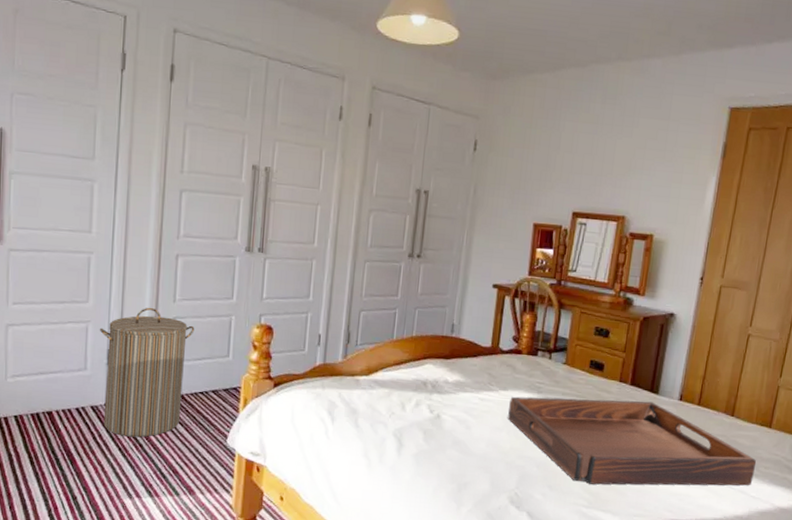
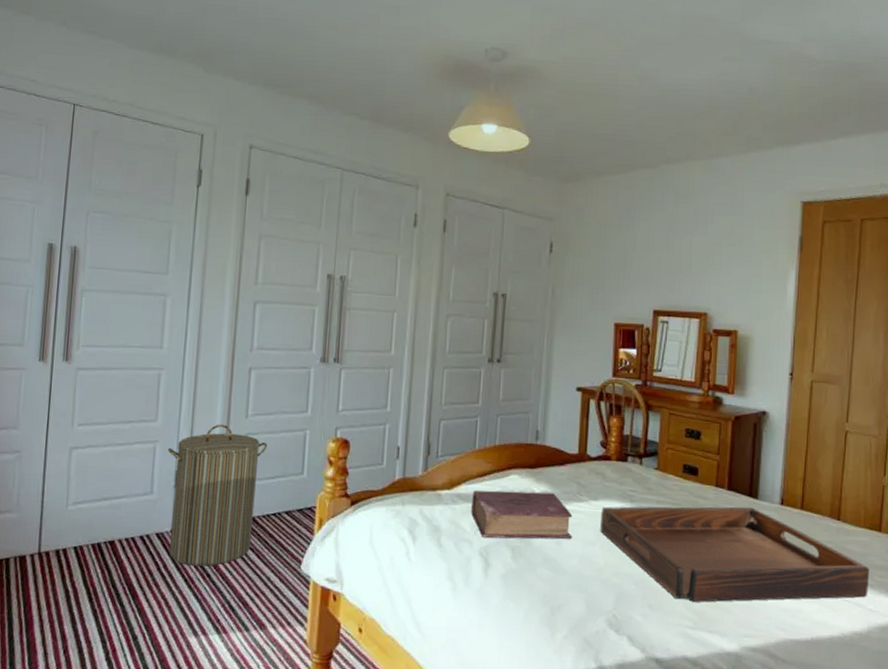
book: none [387,377,483,425] -> present [471,491,573,539]

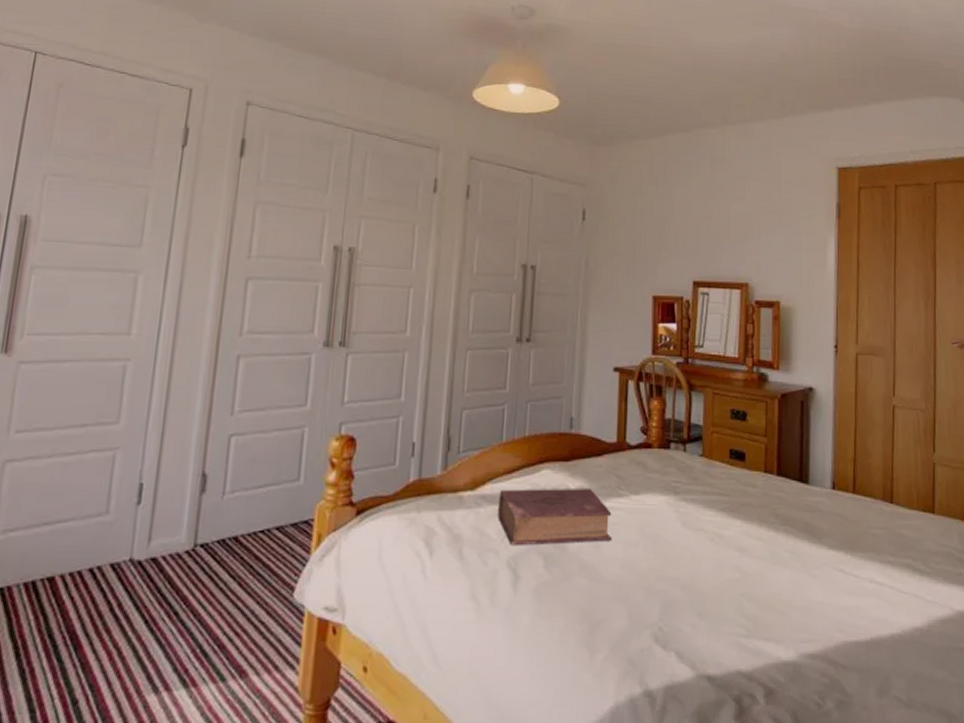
laundry hamper: present [167,424,268,567] -> none [125,423,257,603]
serving tray: present [600,506,870,602] -> none [643,494,926,606]

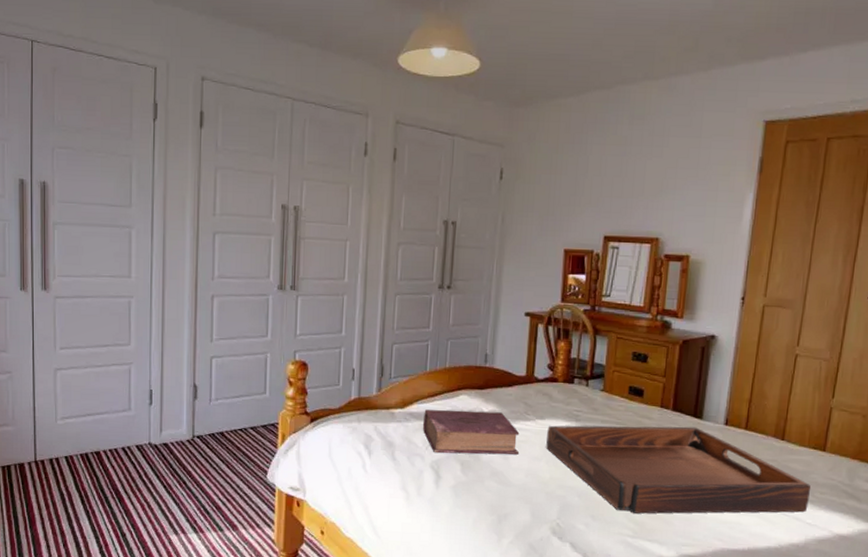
serving tray: none [643,494,926,606] -> present [546,425,812,514]

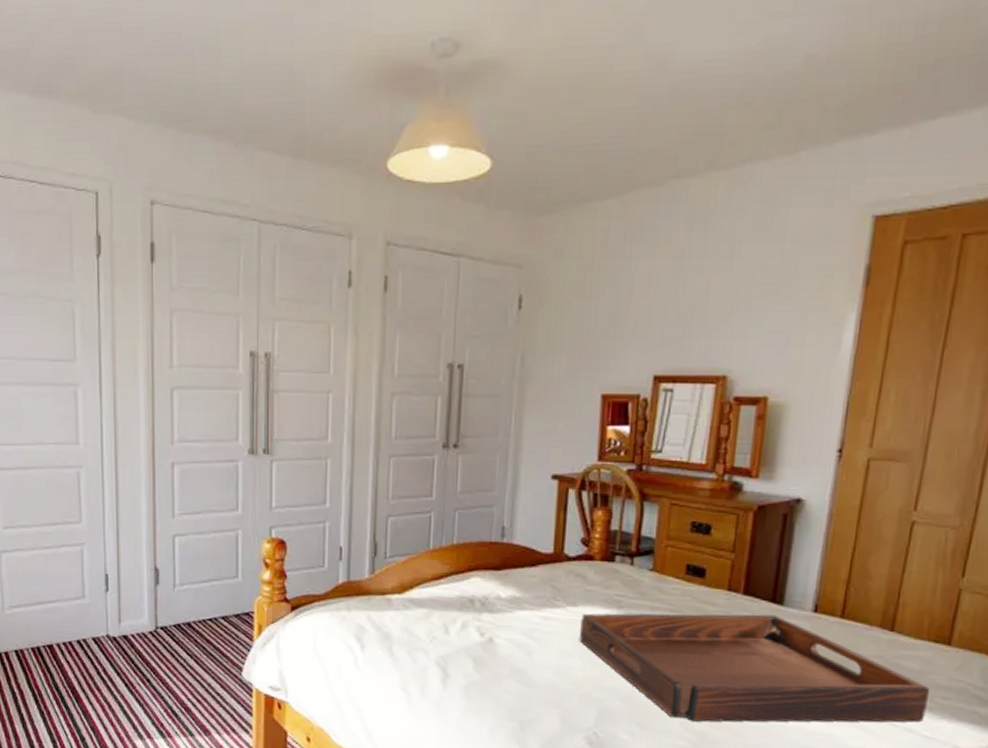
book: present [423,410,520,455] -> none [426,595,546,649]

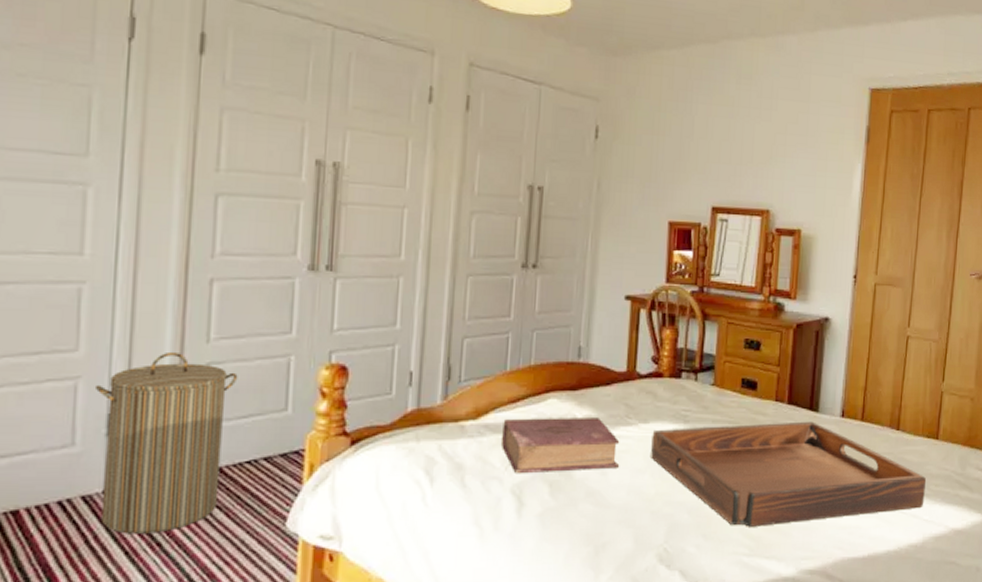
laundry hamper: none [94,524,198,672] -> present [94,351,238,534]
book: none [426,595,546,649] -> present [502,418,620,474]

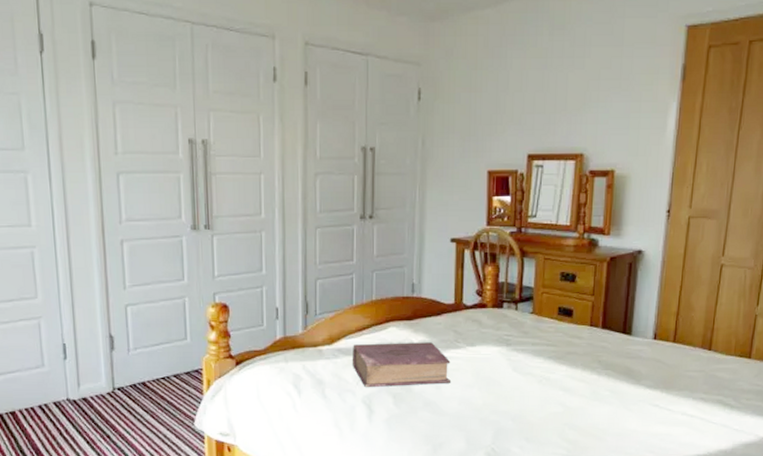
laundry hamper: present [94,351,238,534] -> none [51,296,149,429]
serving tray: present [651,421,927,527] -> none [478,343,738,433]

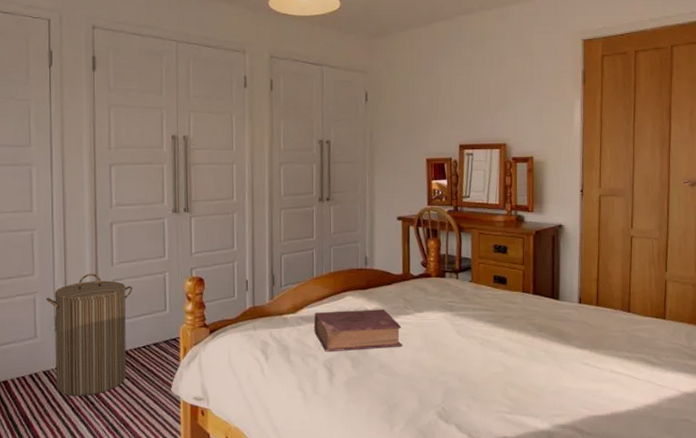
laundry hamper: none [51,296,149,429] -> present [45,273,133,396]

